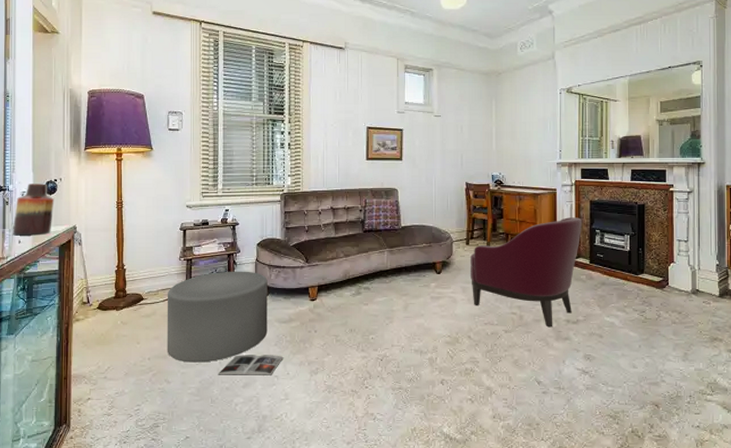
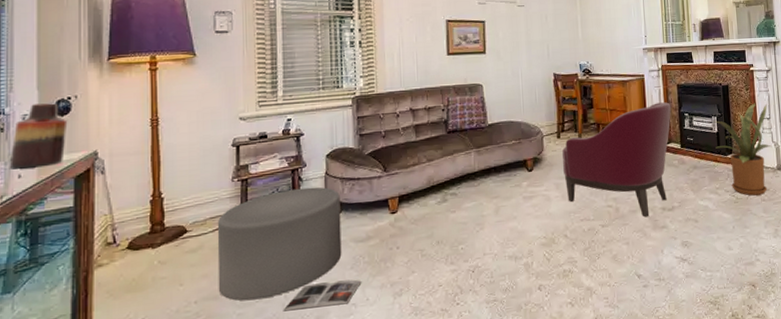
house plant: none [626,224,687,317] -> present [713,103,772,196]

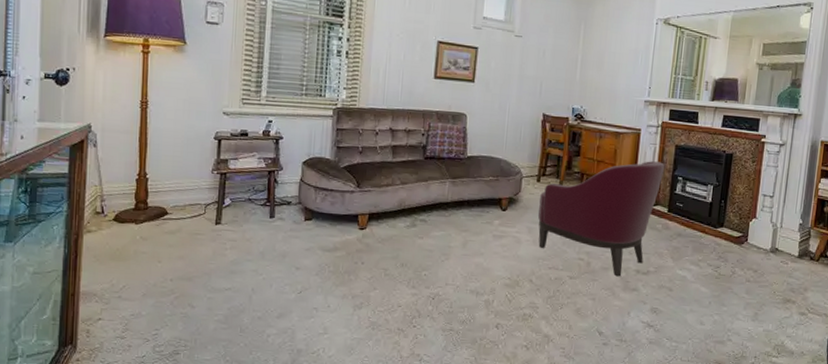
vase: present [9,103,68,169] -> none [13,70,66,132]
pouf: present [217,187,342,301] -> none [192,190,312,288]
magazine: present [283,279,362,311] -> none [249,282,325,307]
house plant: present [713,103,772,196] -> none [706,177,773,275]

